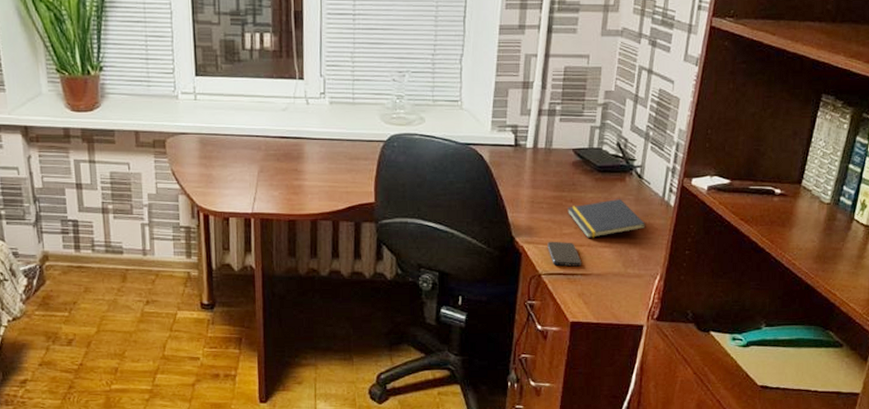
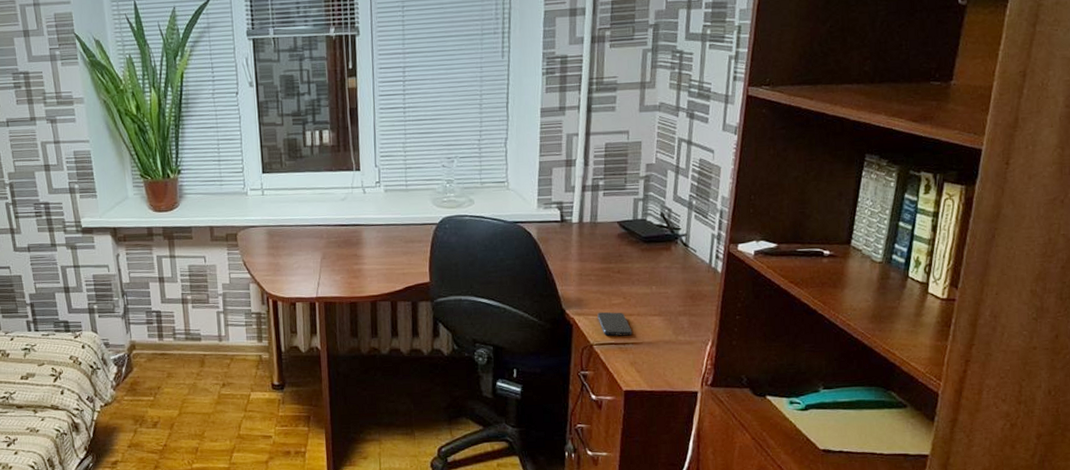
notepad: present [568,199,646,238] -> none [615,268,695,307]

